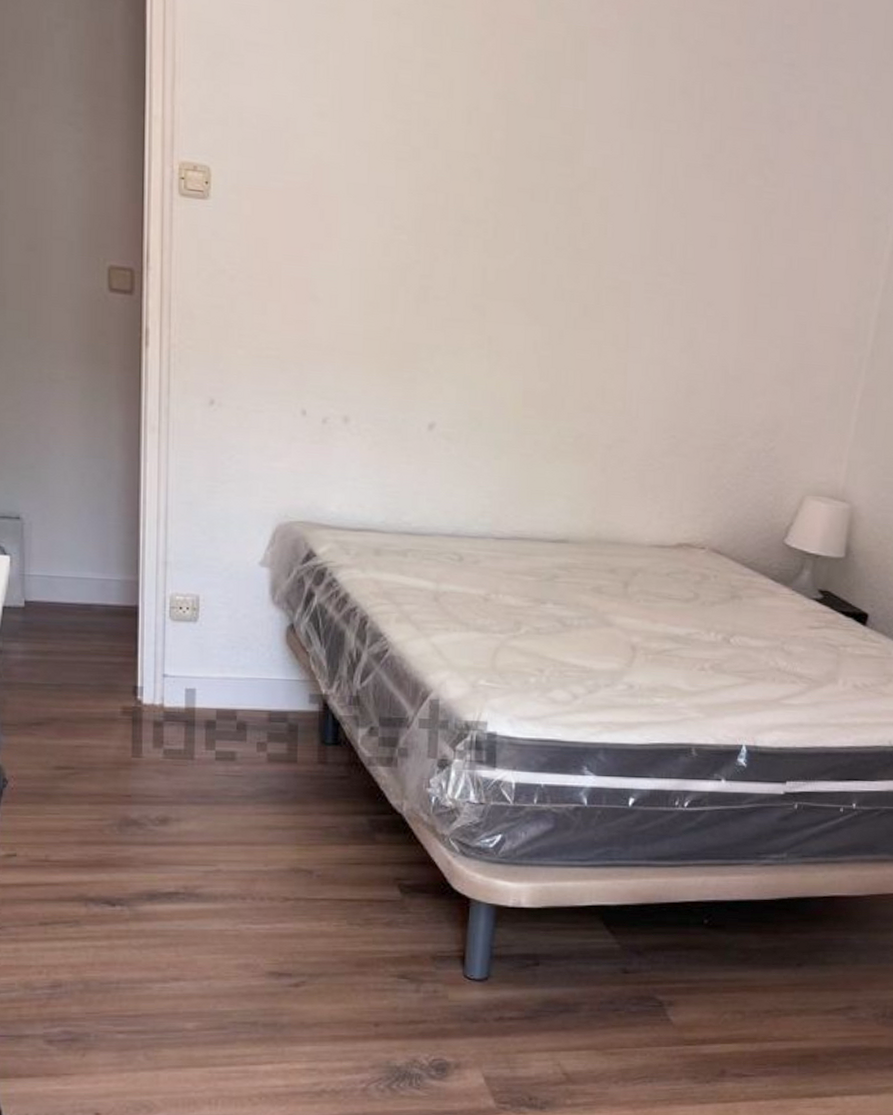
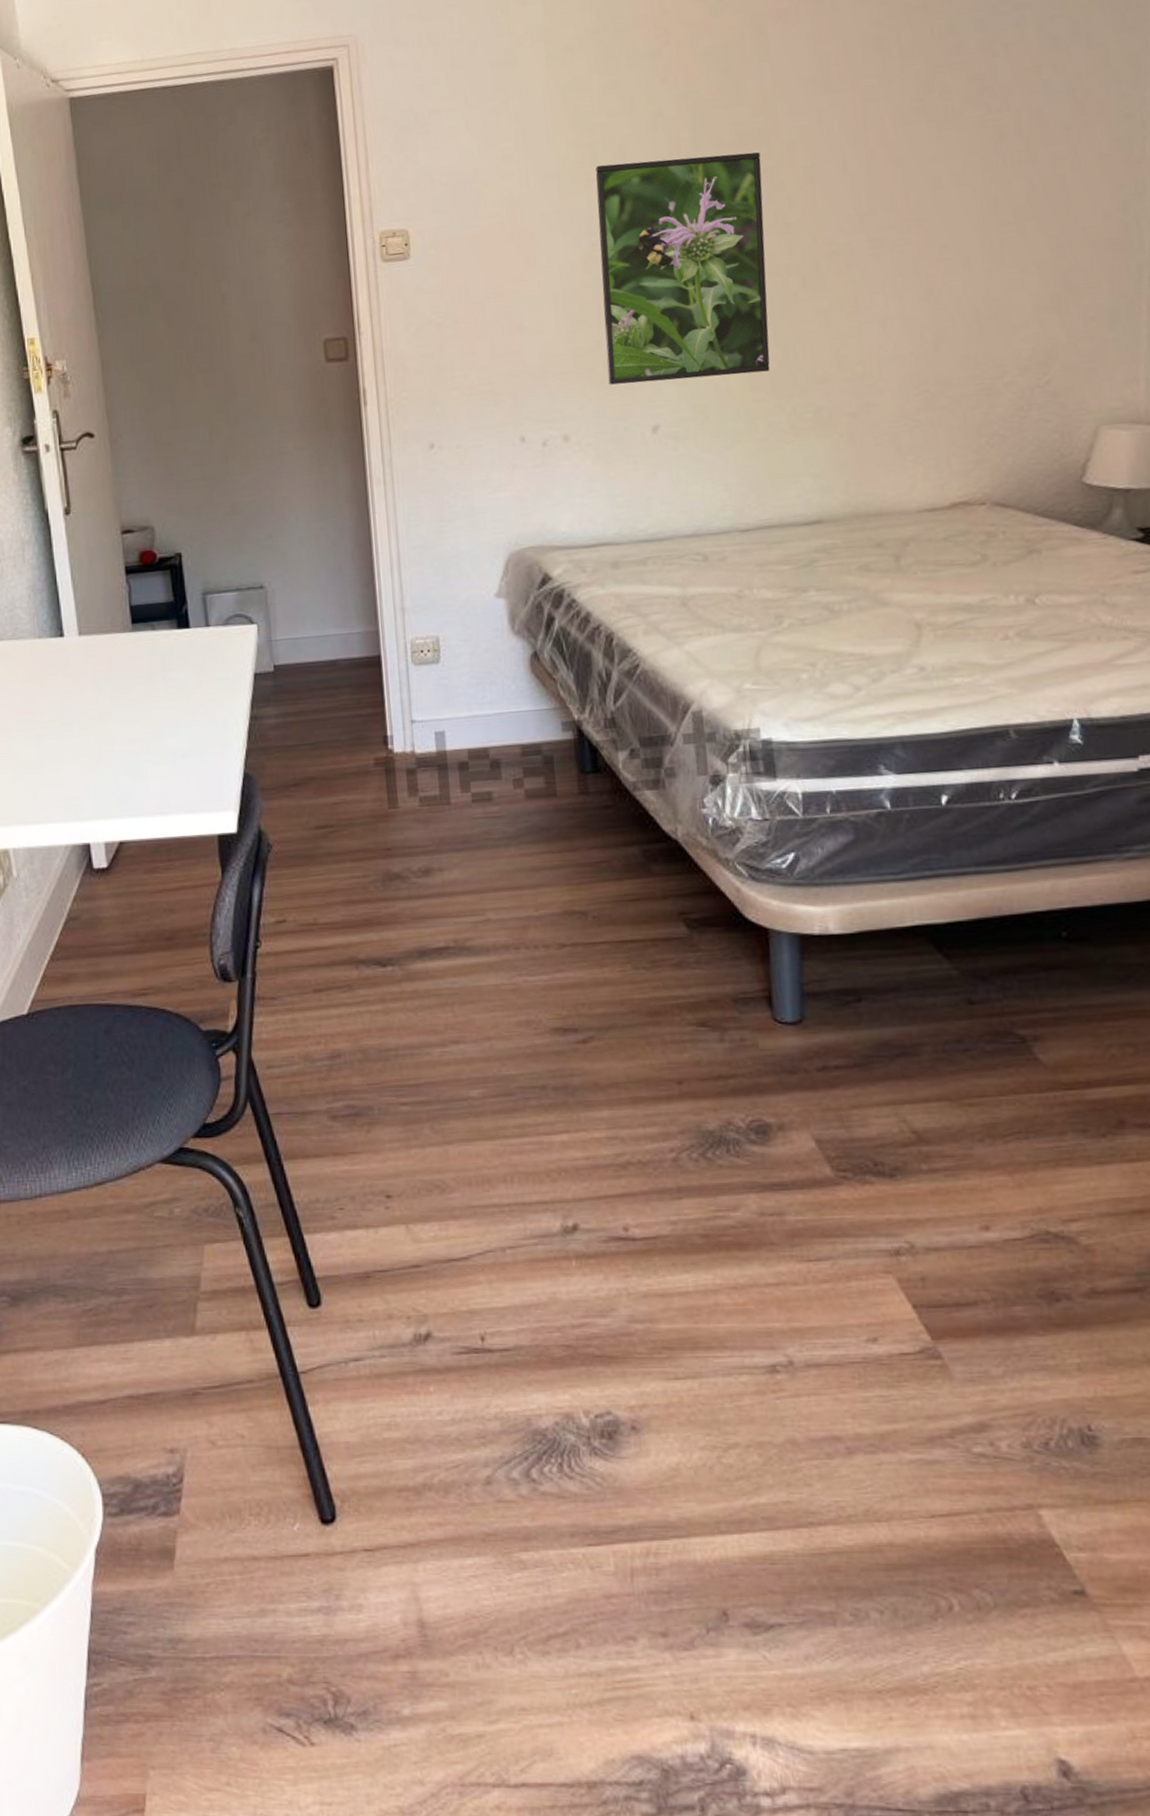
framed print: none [393,145,564,390] -> present [595,152,770,385]

